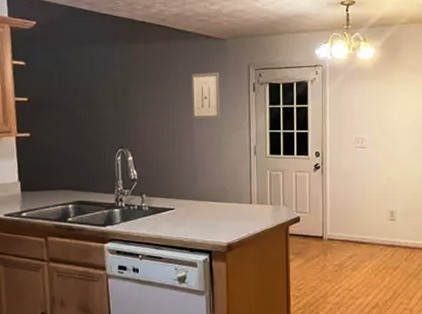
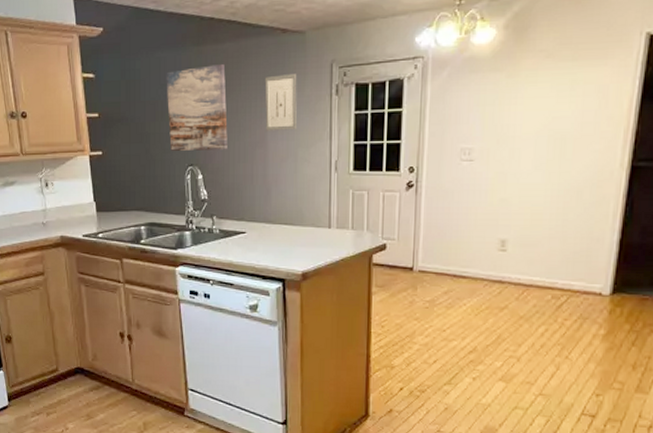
wall art: none [98,60,157,135] -> present [166,63,228,151]

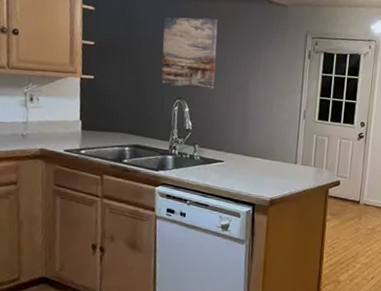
wall art: present [264,72,298,131] -> none [249,35,278,82]

